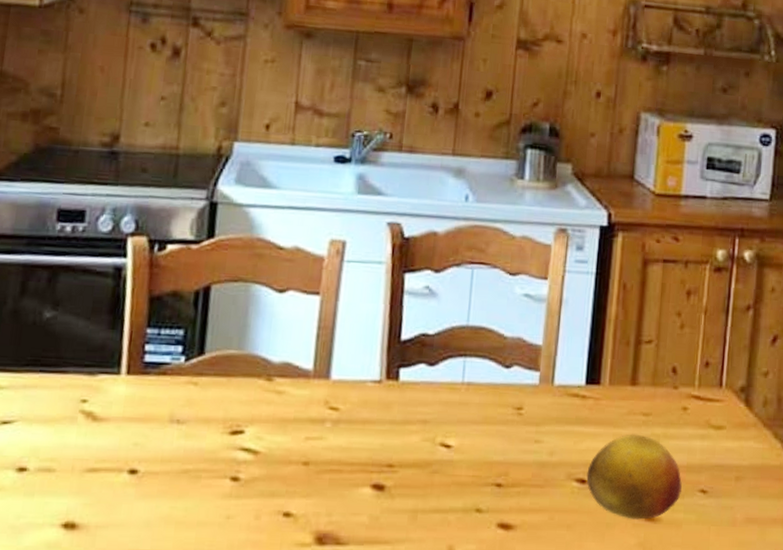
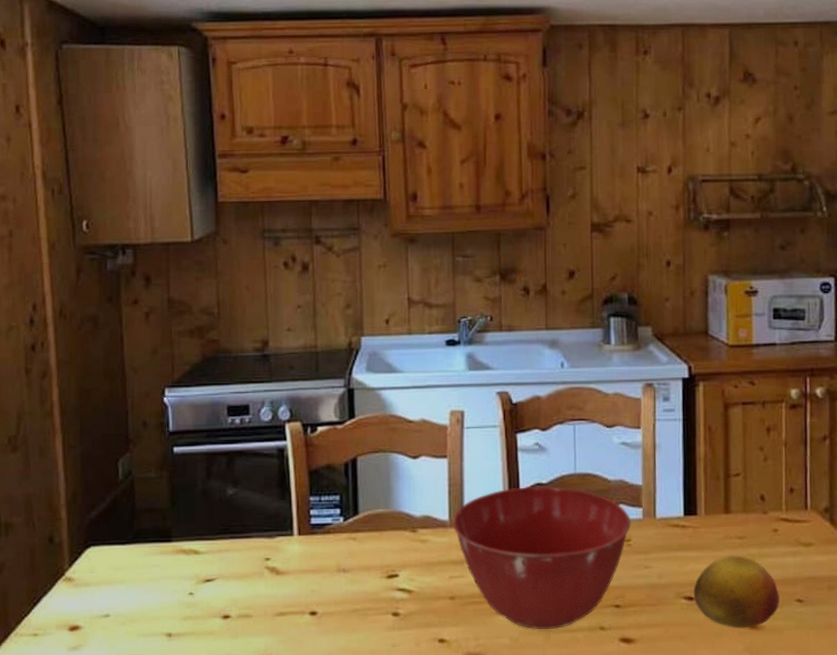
mixing bowl: none [316,336,526,509] -> present [452,486,631,630]

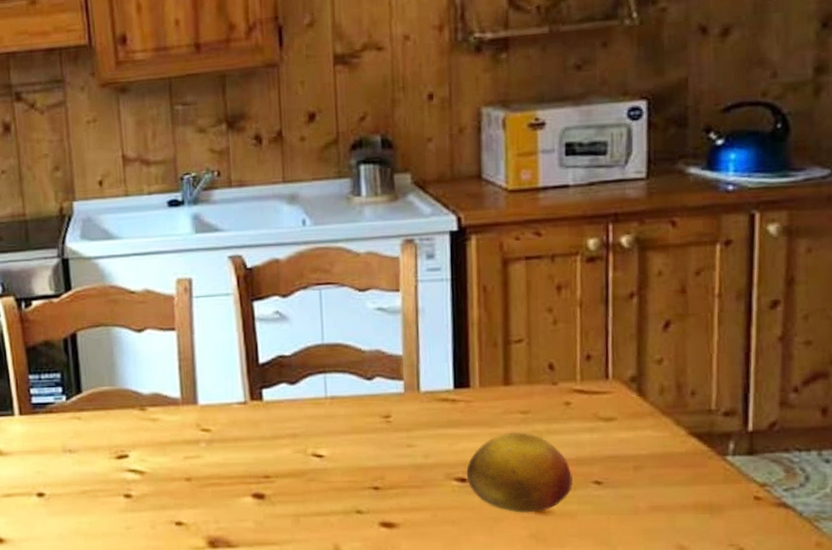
mixing bowl: present [452,486,631,630] -> none [184,358,391,513]

